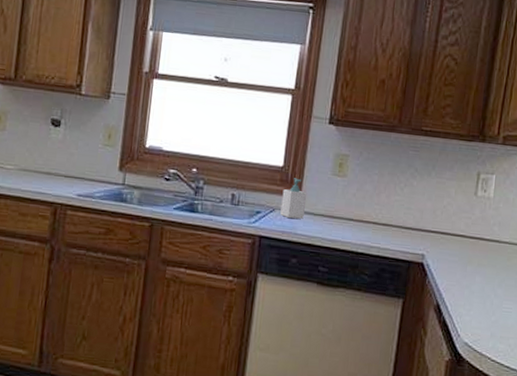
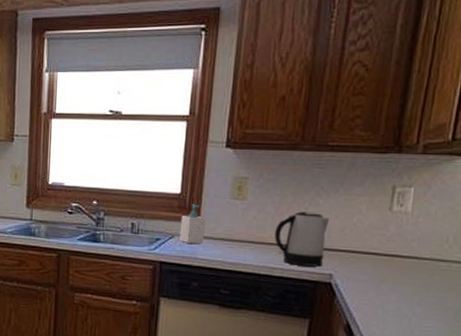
kettle: none [372,191,422,247] -> present [274,211,329,267]

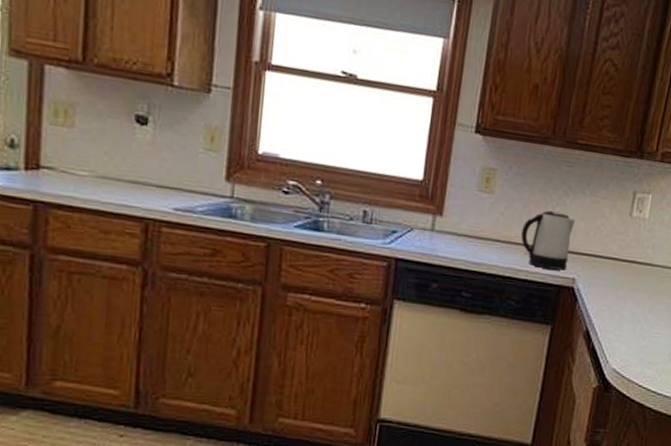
soap bottle: present [179,204,206,244] -> none [419,193,450,240]

